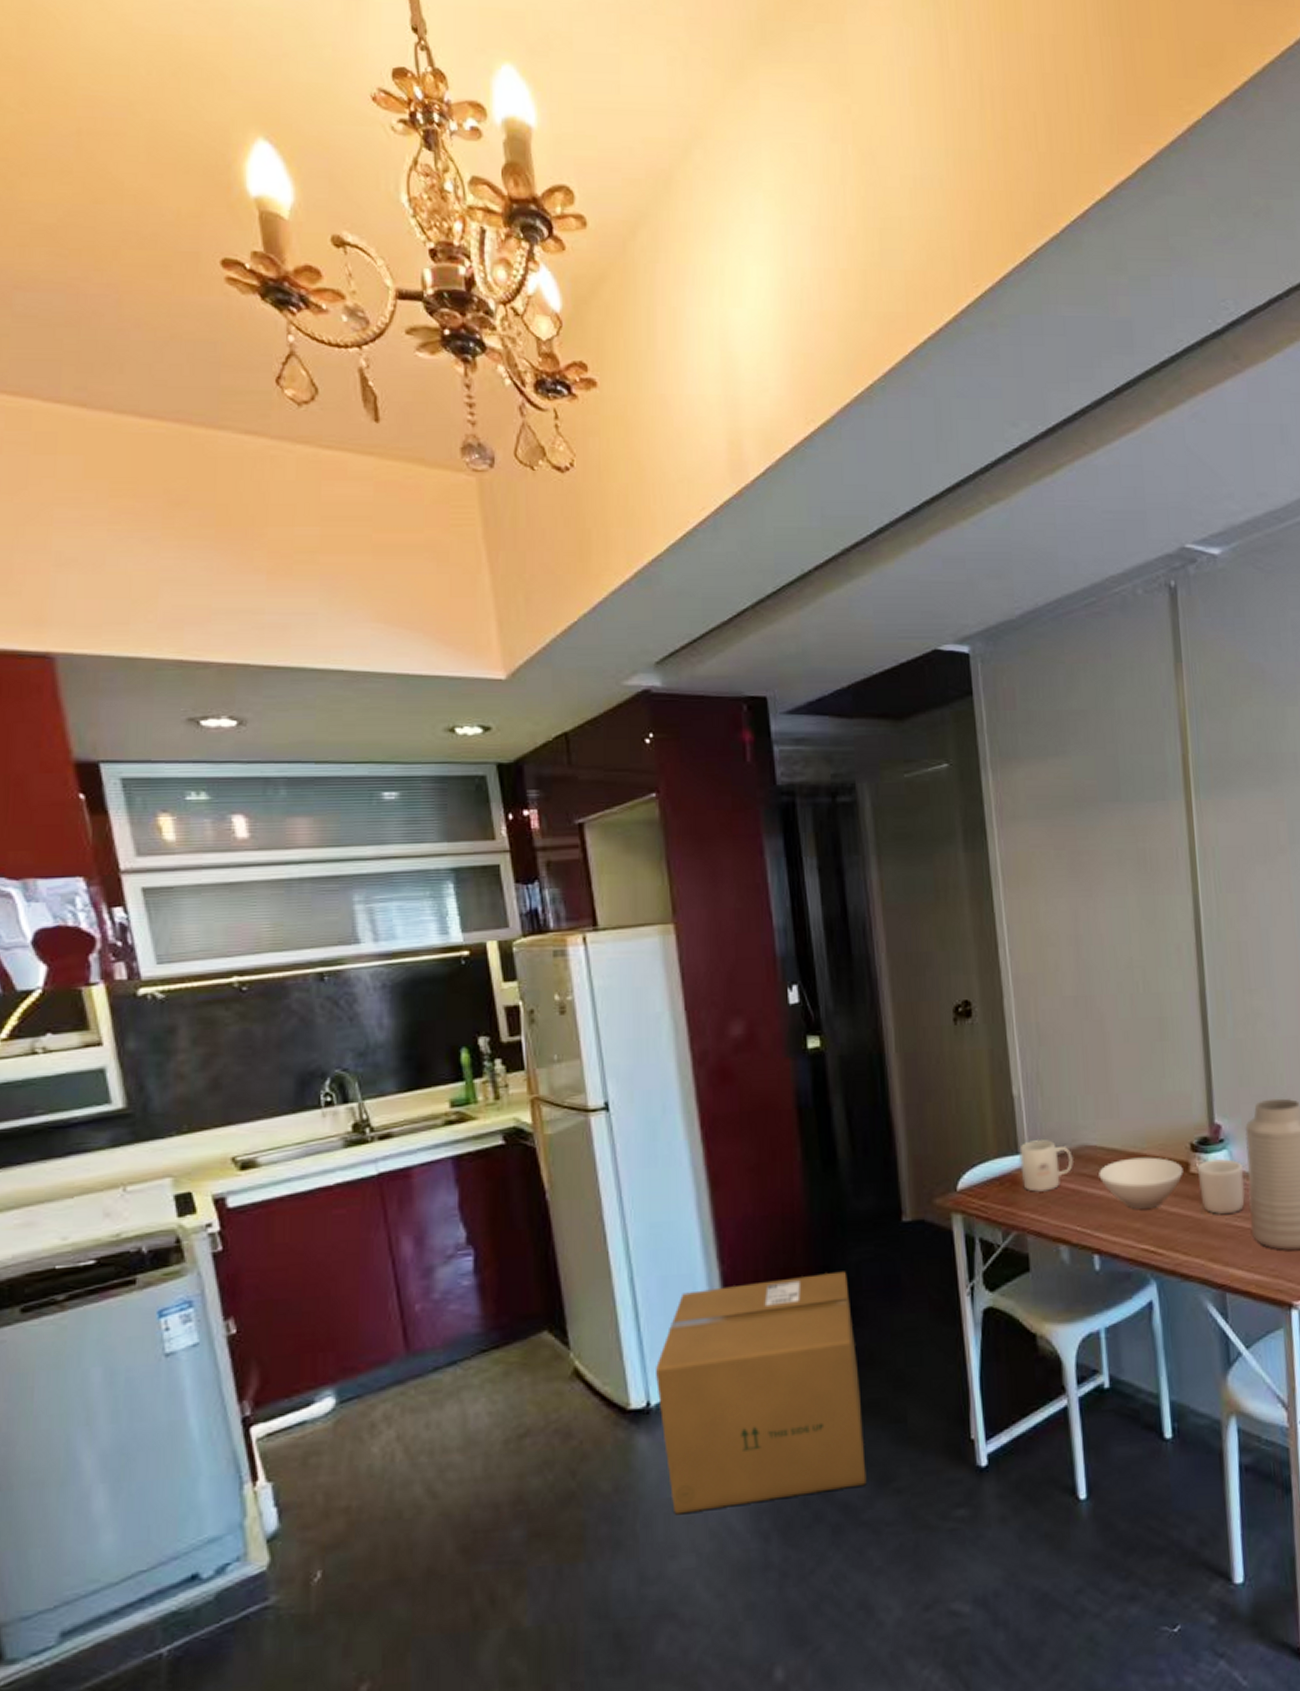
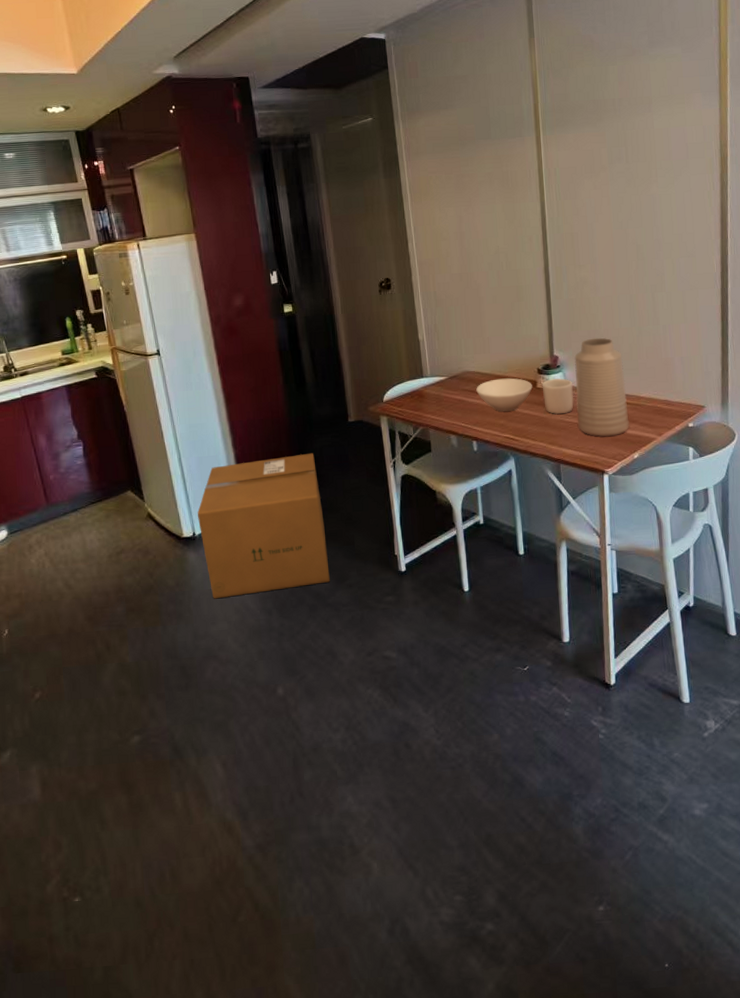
mug: present [1019,1140,1074,1192] -> none [424,368,460,402]

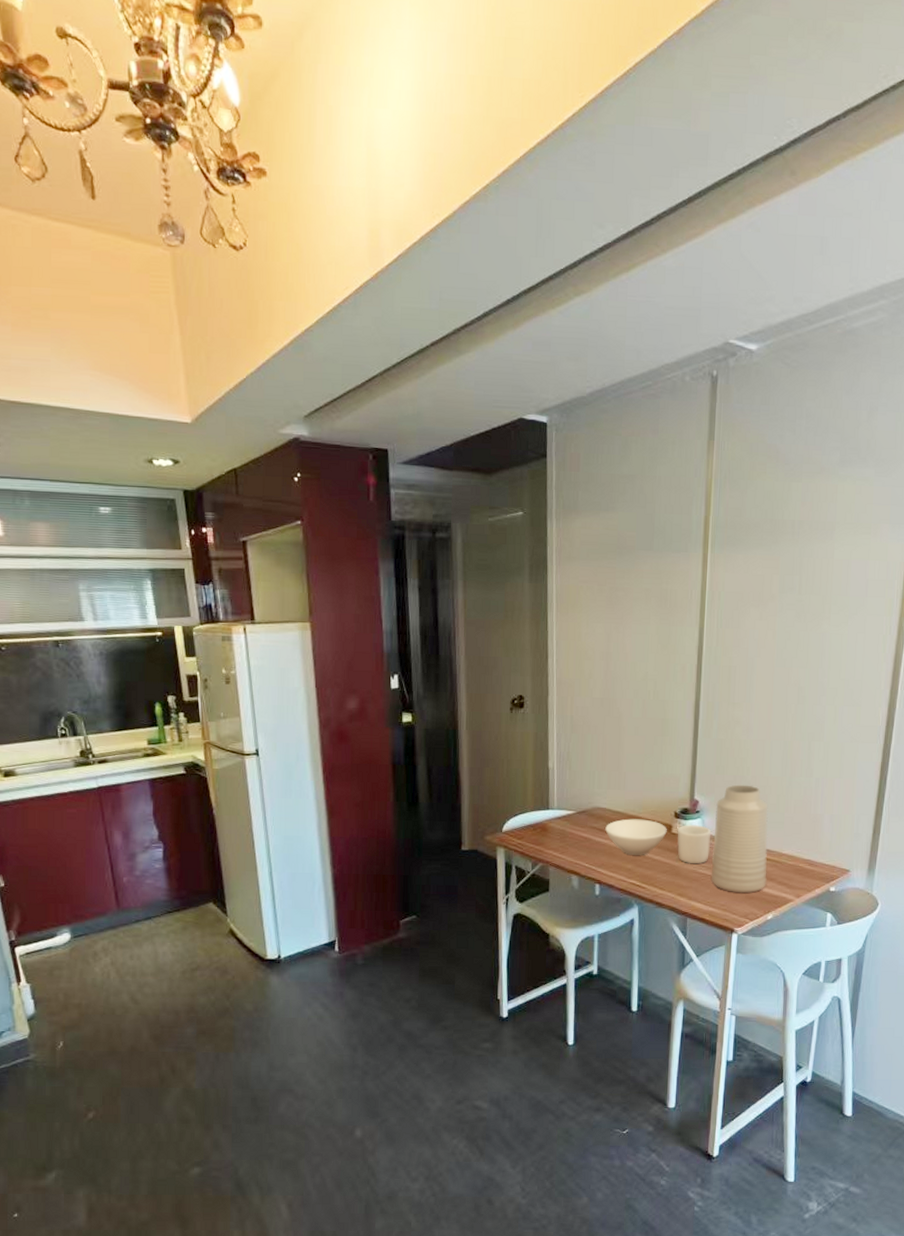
box: present [198,453,330,599] -> none [285,880,425,1029]

